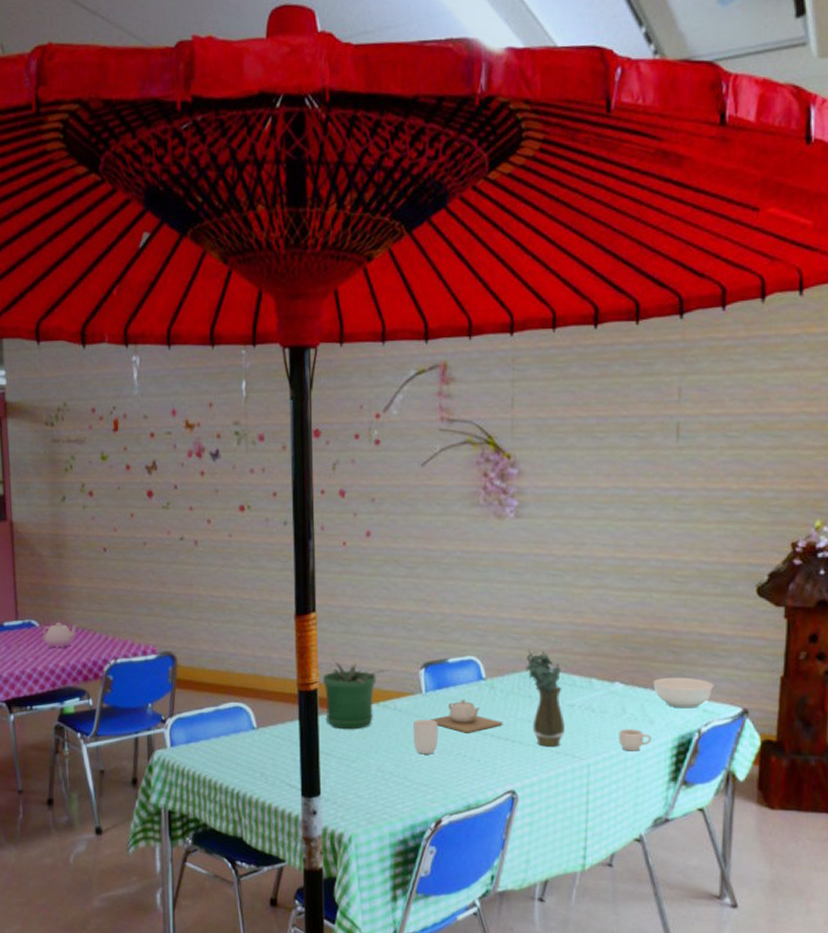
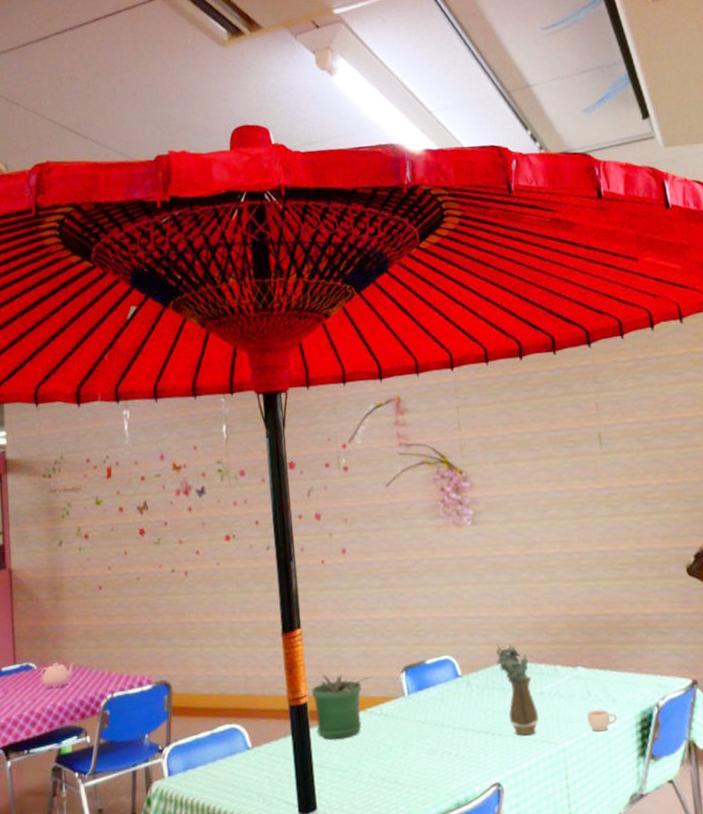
cup: present [414,719,439,755] -> none [399,720,424,757]
teapot: present [430,700,503,733] -> none [415,698,482,731]
bowl: present [652,677,714,709] -> none [610,656,665,686]

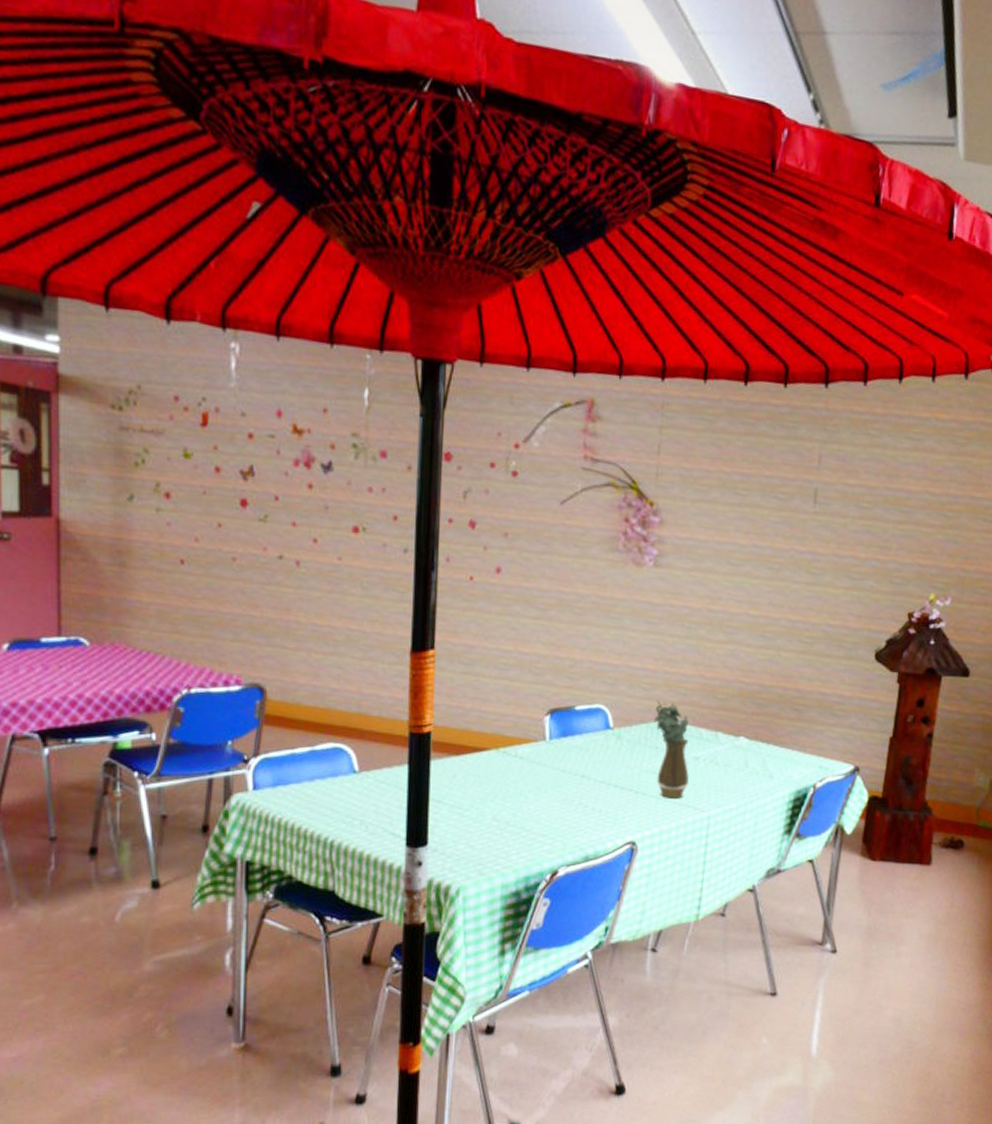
teapot: present [39,662,76,689] -> none [92,641,143,673]
planter: present [306,672,373,739] -> none [433,701,512,775]
cup: present [587,709,617,732] -> none [739,783,770,805]

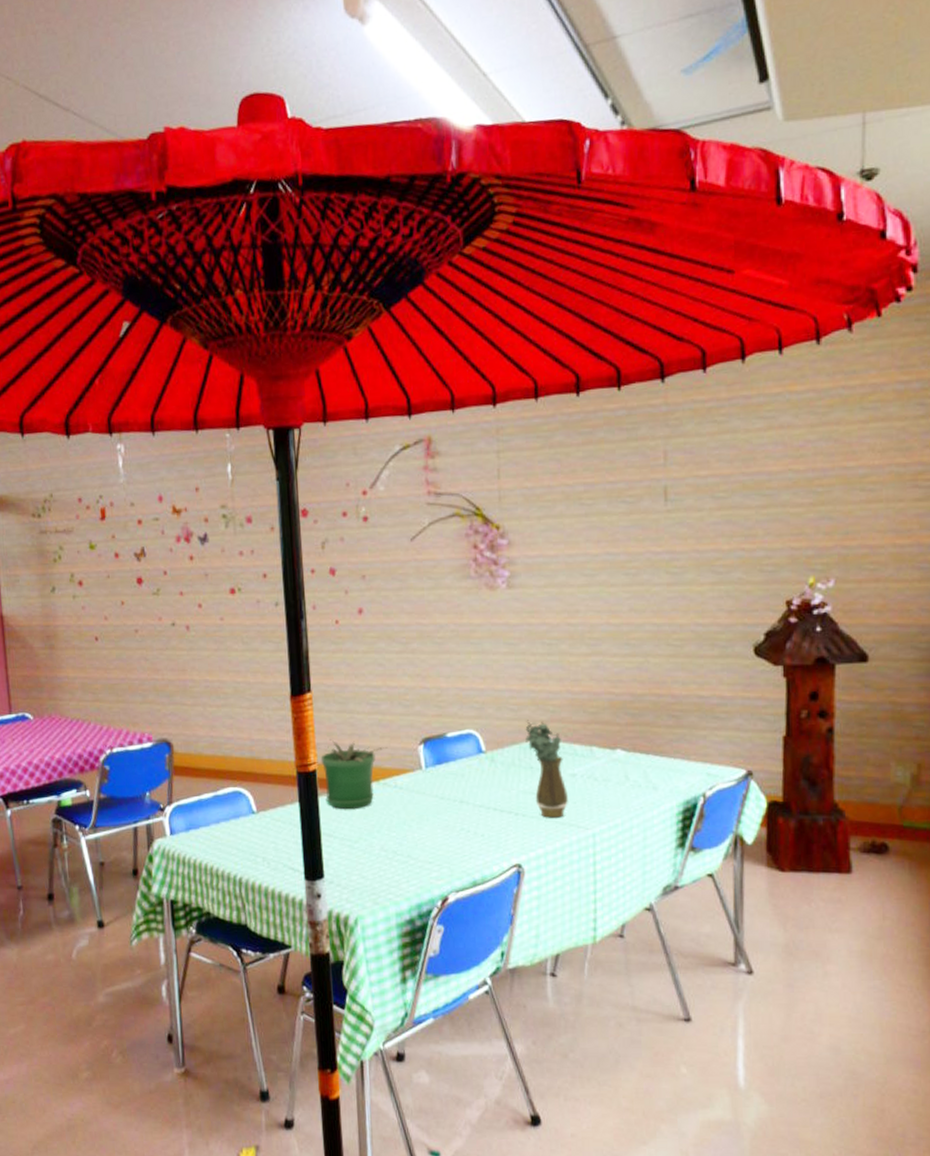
planter: none [433,701,512,775] -> present [316,739,388,809]

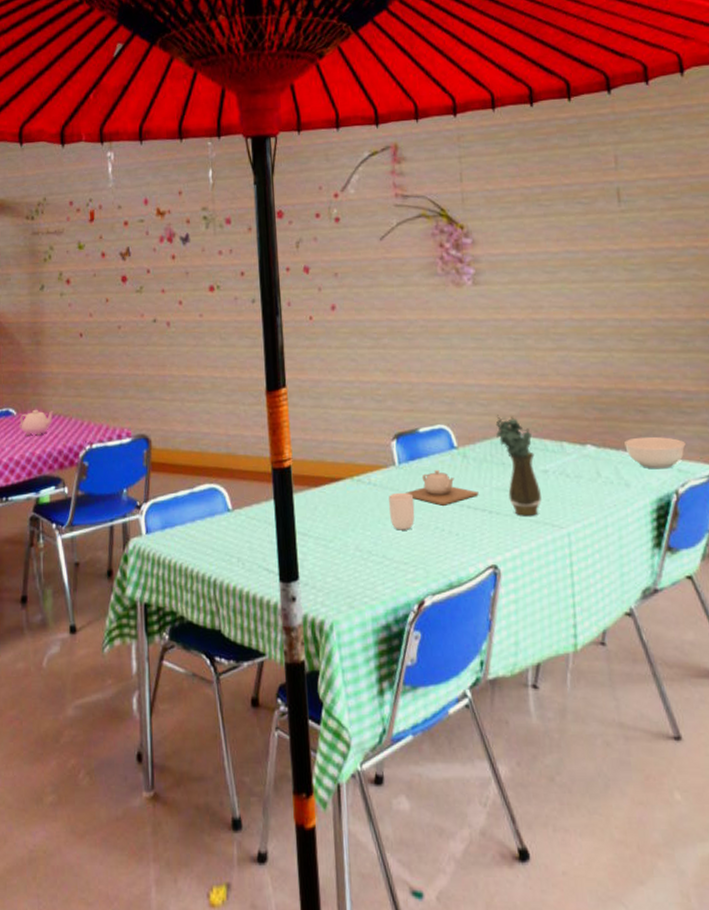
teapot: none [36,713,73,741] -> present [18,409,55,436]
planter: present [316,739,388,809] -> none [291,435,361,506]
cup: none [415,795,441,832] -> present [389,492,415,530]
teapot: none [432,774,506,808] -> present [406,470,479,506]
bowl: none [654,741,717,773] -> present [623,436,686,469]

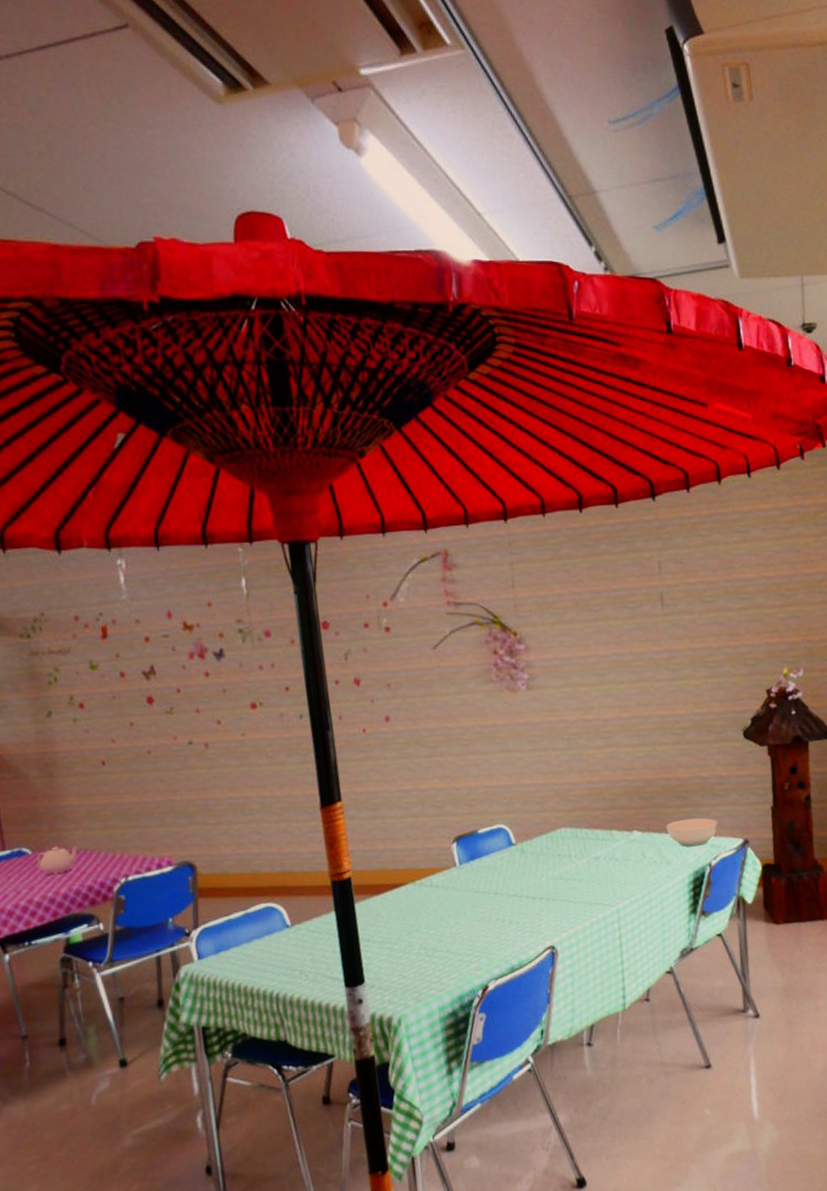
cup: present [389,492,415,530] -> none [451,890,477,926]
teapot: present [406,470,479,506] -> none [467,867,537,899]
vase: present [495,415,542,516] -> none [551,811,594,900]

